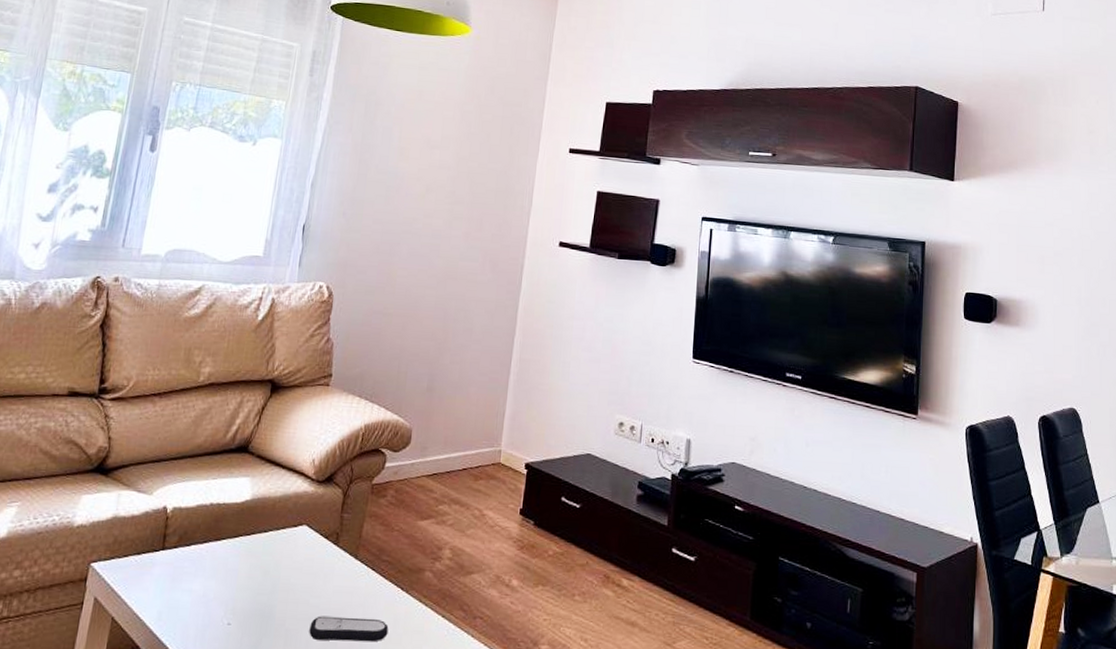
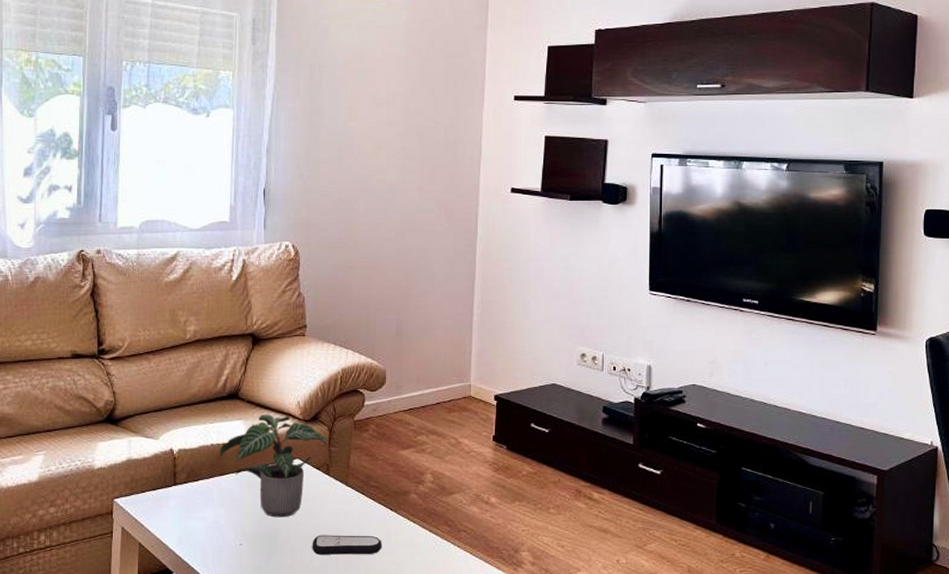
potted plant: none [217,472,341,594] -> present [219,414,329,518]

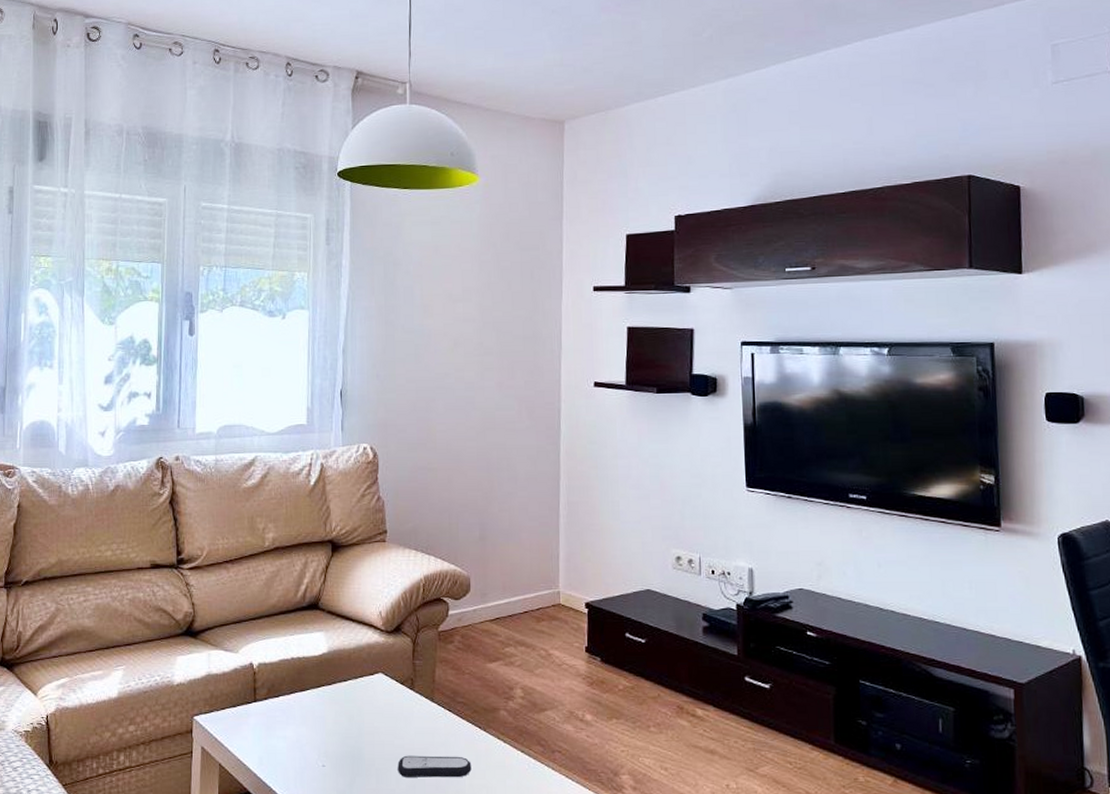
potted plant: present [219,414,329,518] -> none [300,626,412,737]

